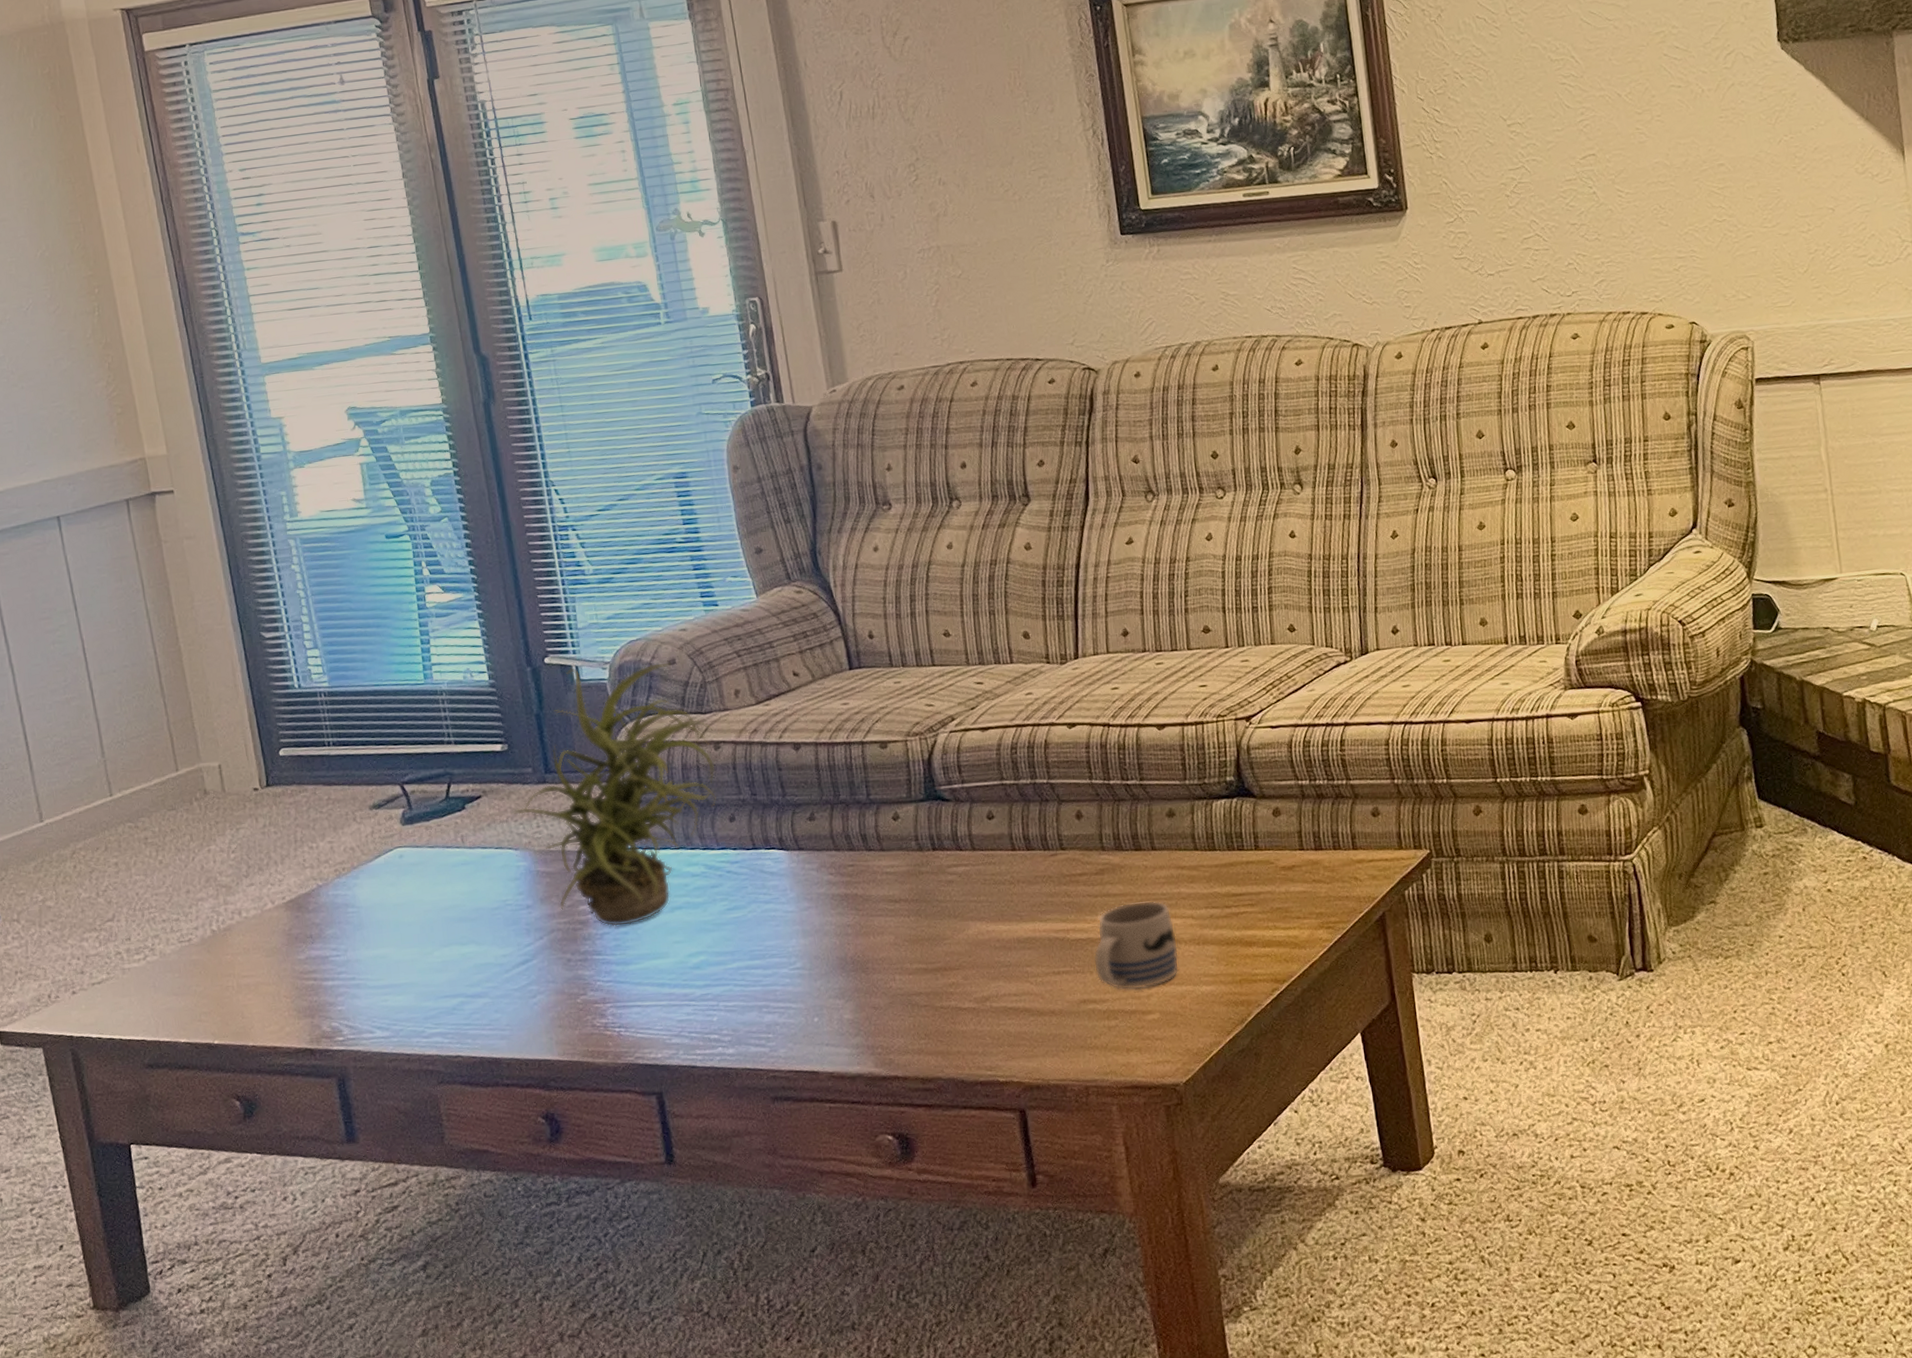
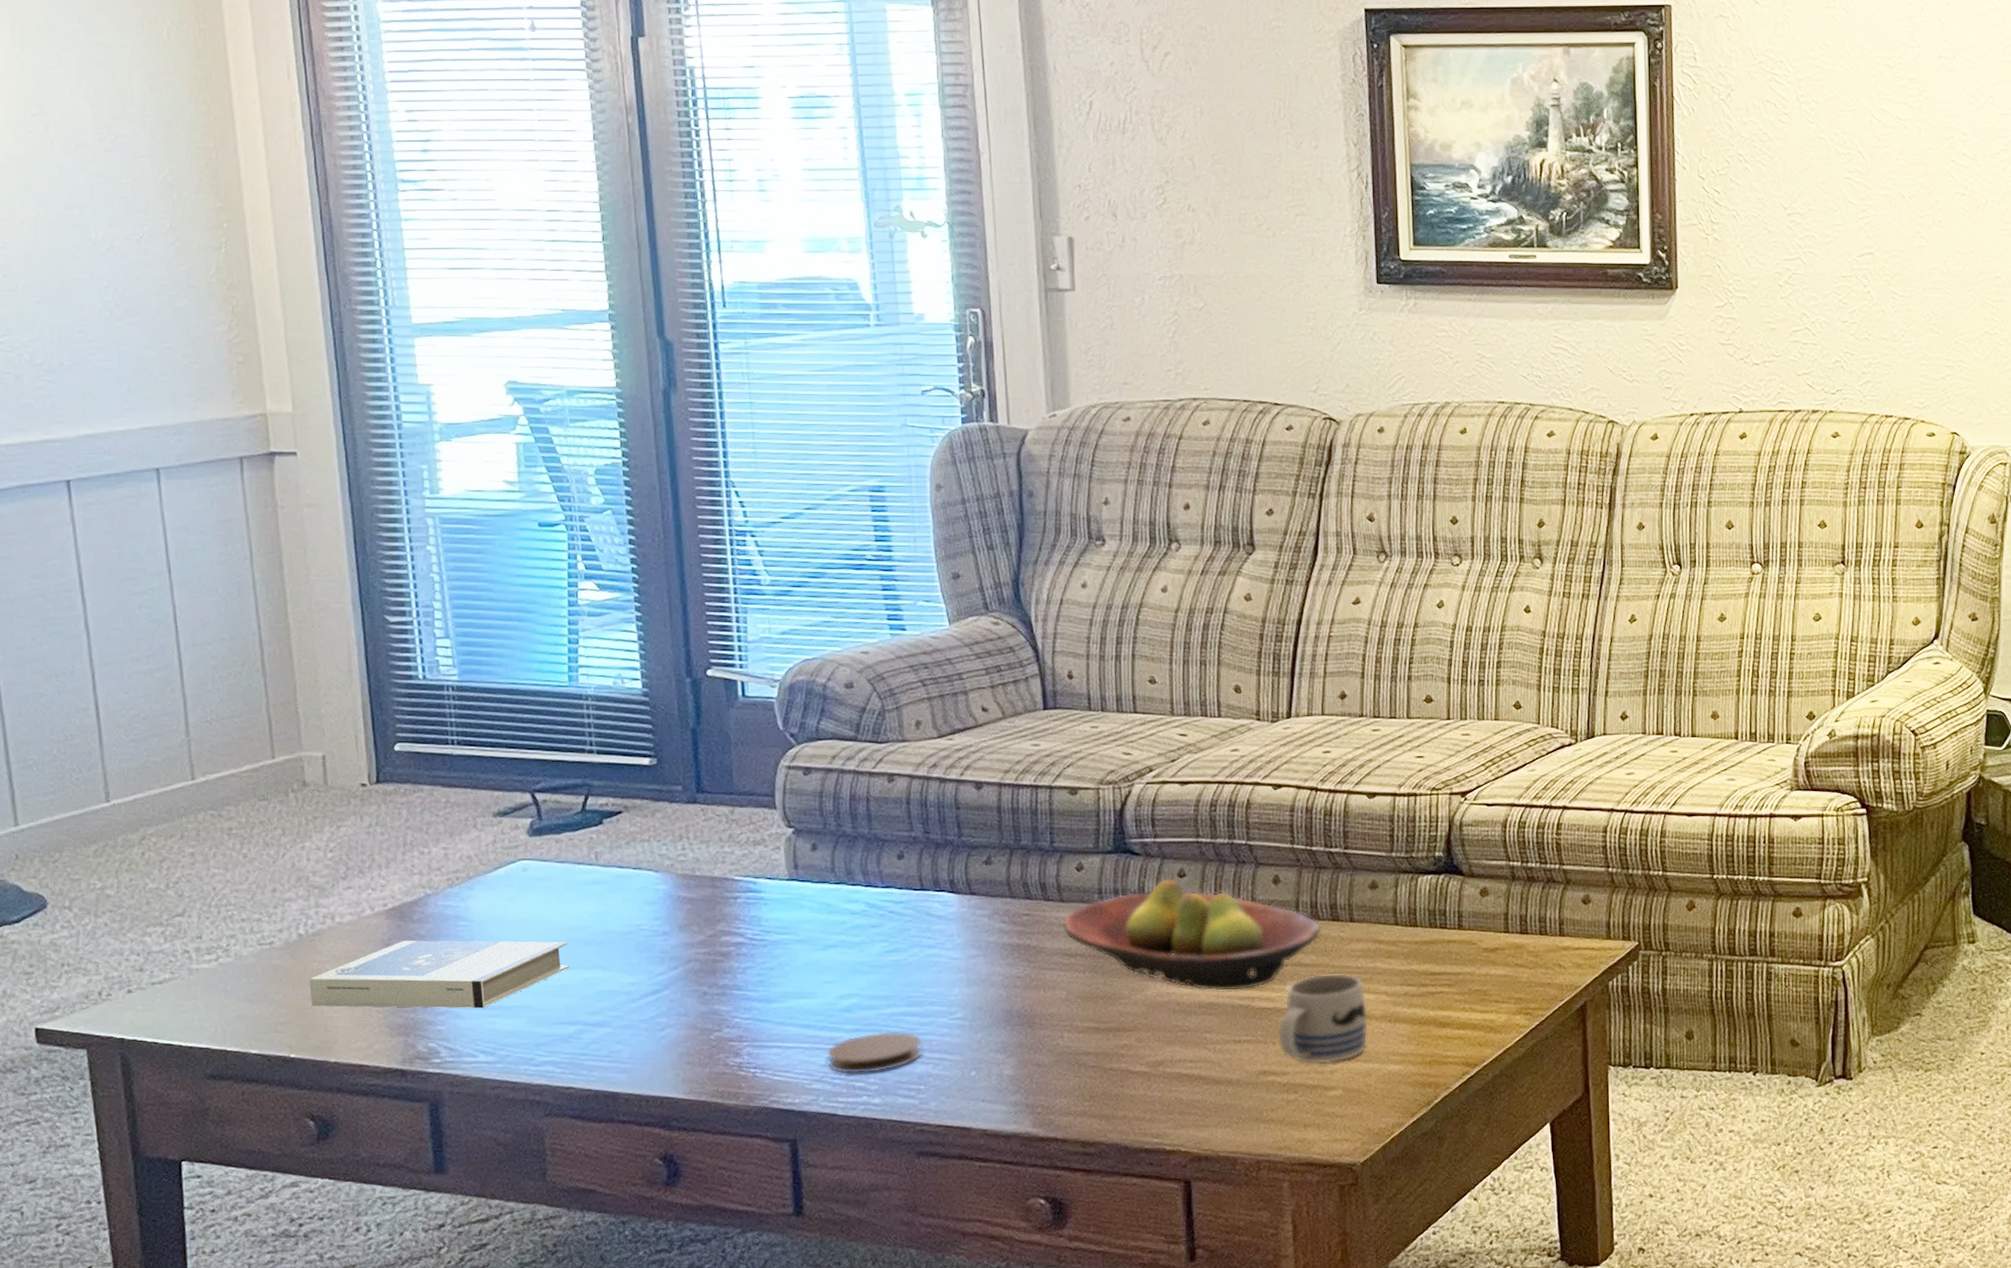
hardback book: none [224,920,448,996] -> present [309,940,570,1009]
potted plant: present [512,661,716,927] -> none [656,683,887,962]
coaster: none [682,983,768,1028] -> present [827,1031,922,1075]
fruit bowl: none [884,820,1126,927] -> present [1062,878,1322,992]

